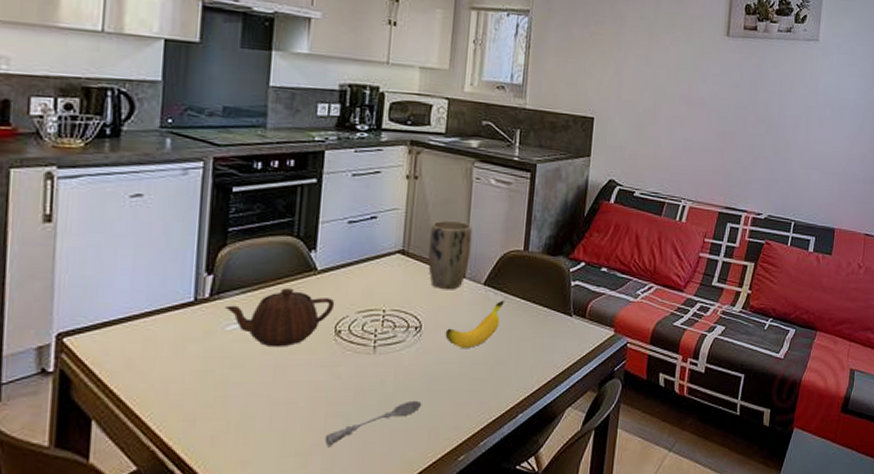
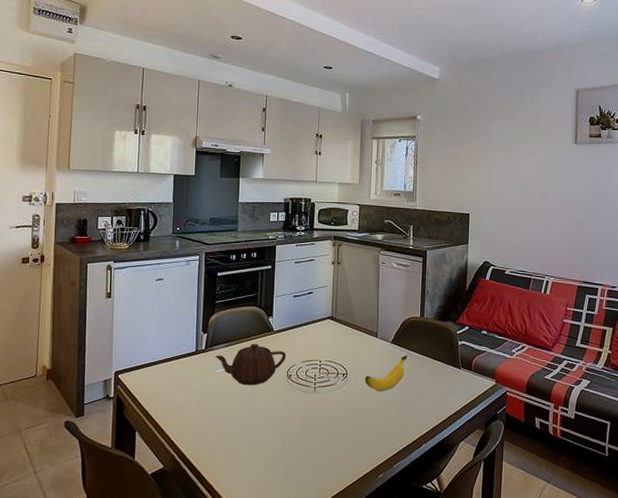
soupspoon: present [324,400,422,446] -> none [283,429,350,460]
plant pot: present [428,220,472,289] -> none [350,294,381,346]

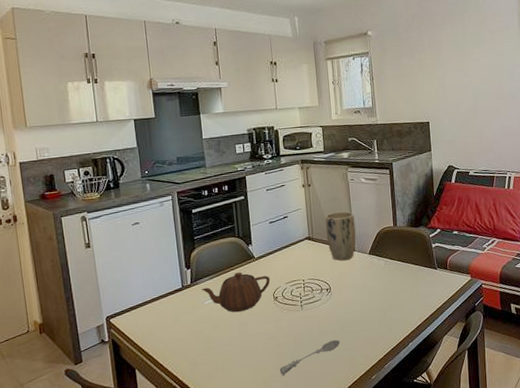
soupspoon: none [283,429,350,460] -> present [279,339,340,375]
plant pot: none [350,294,381,346] -> present [325,211,356,261]
banana: present [364,355,408,391] -> none [348,263,386,300]

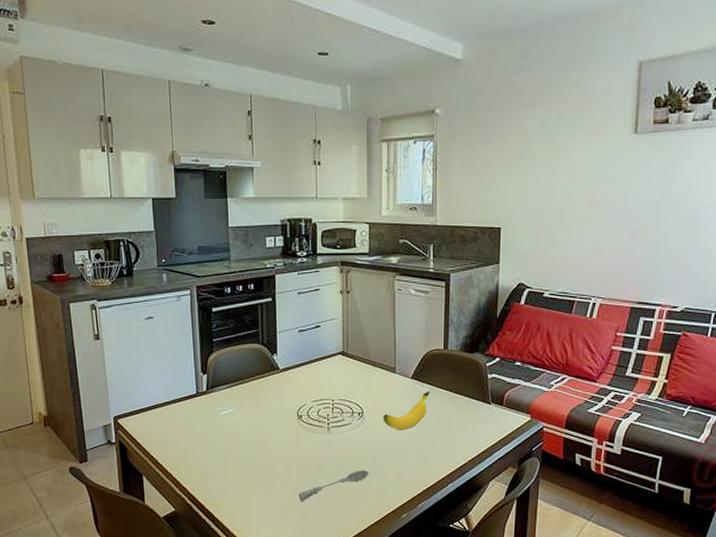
teapot: present [201,272,271,313] -> none [217,383,295,428]
plant pot: present [325,211,356,261] -> none [363,326,398,382]
banana: none [348,263,386,300] -> present [383,391,430,430]

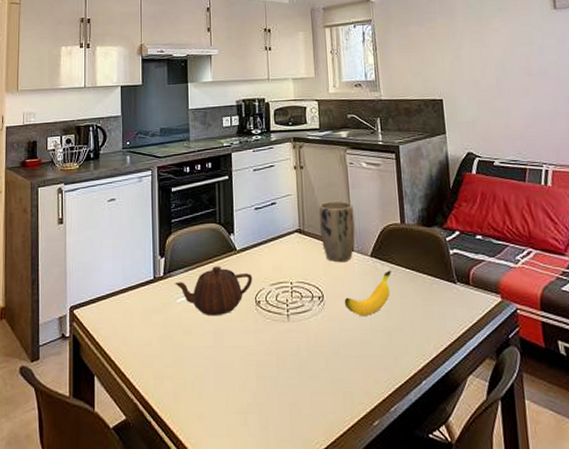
teapot: none [217,383,295,428] -> present [174,266,253,316]
soupspoon: present [298,470,369,501] -> none [258,365,334,406]
plant pot: none [363,326,398,382] -> present [318,201,355,262]

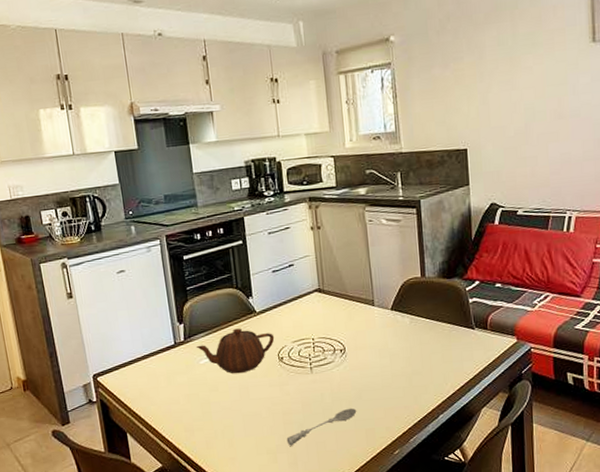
soupspoon: none [258,365,334,406] -> present [286,408,357,446]
plant pot: present [318,201,355,262] -> none [338,258,376,317]
banana: present [344,270,391,316] -> none [365,321,412,364]

